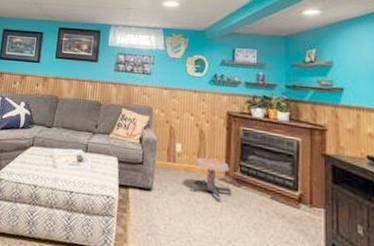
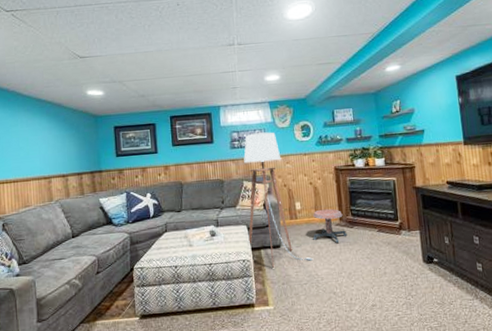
floor lamp: none [115,59,188,215] -> present [243,132,314,268]

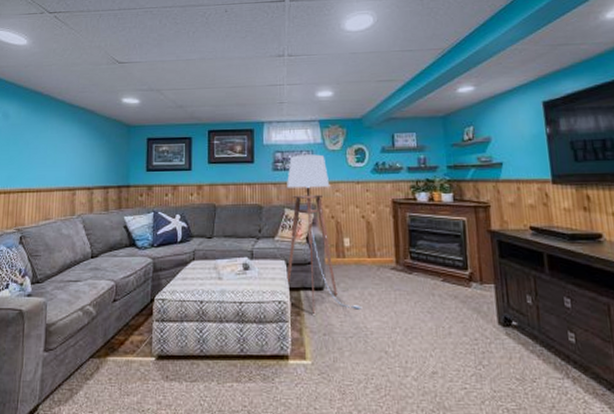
stool: present [313,208,347,243] -> none [363,248,404,290]

